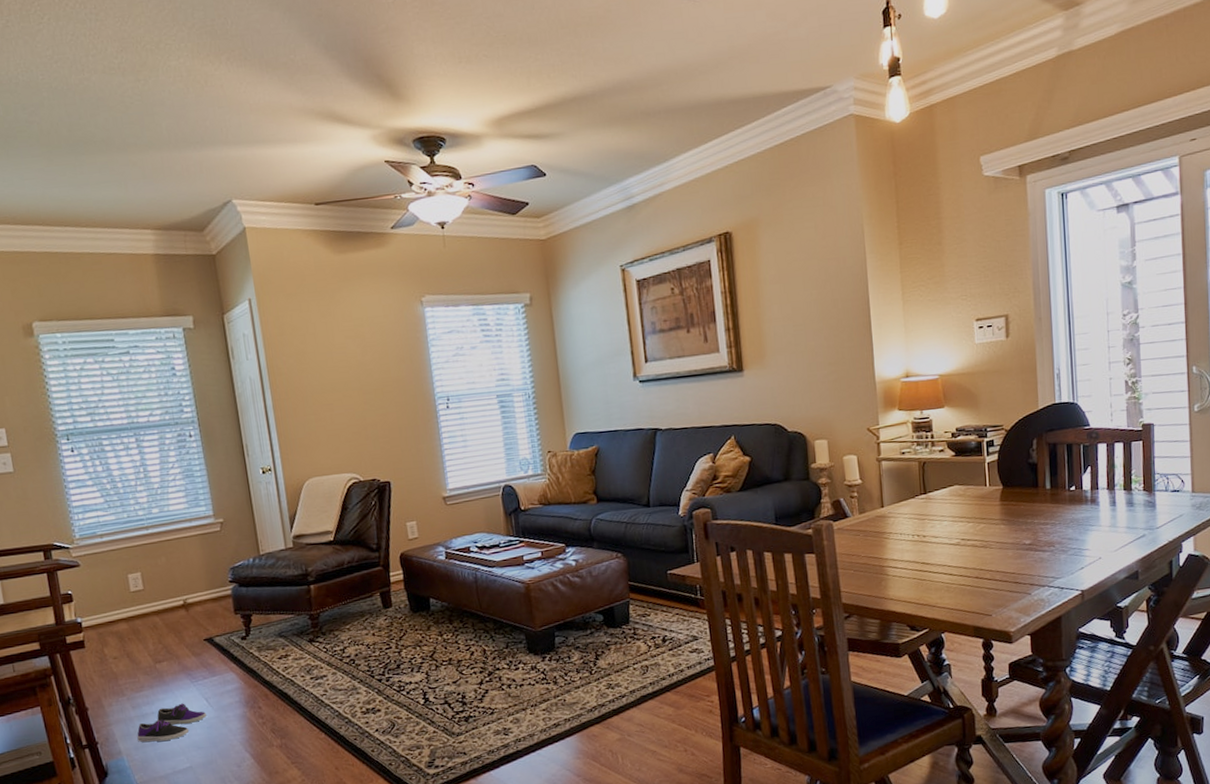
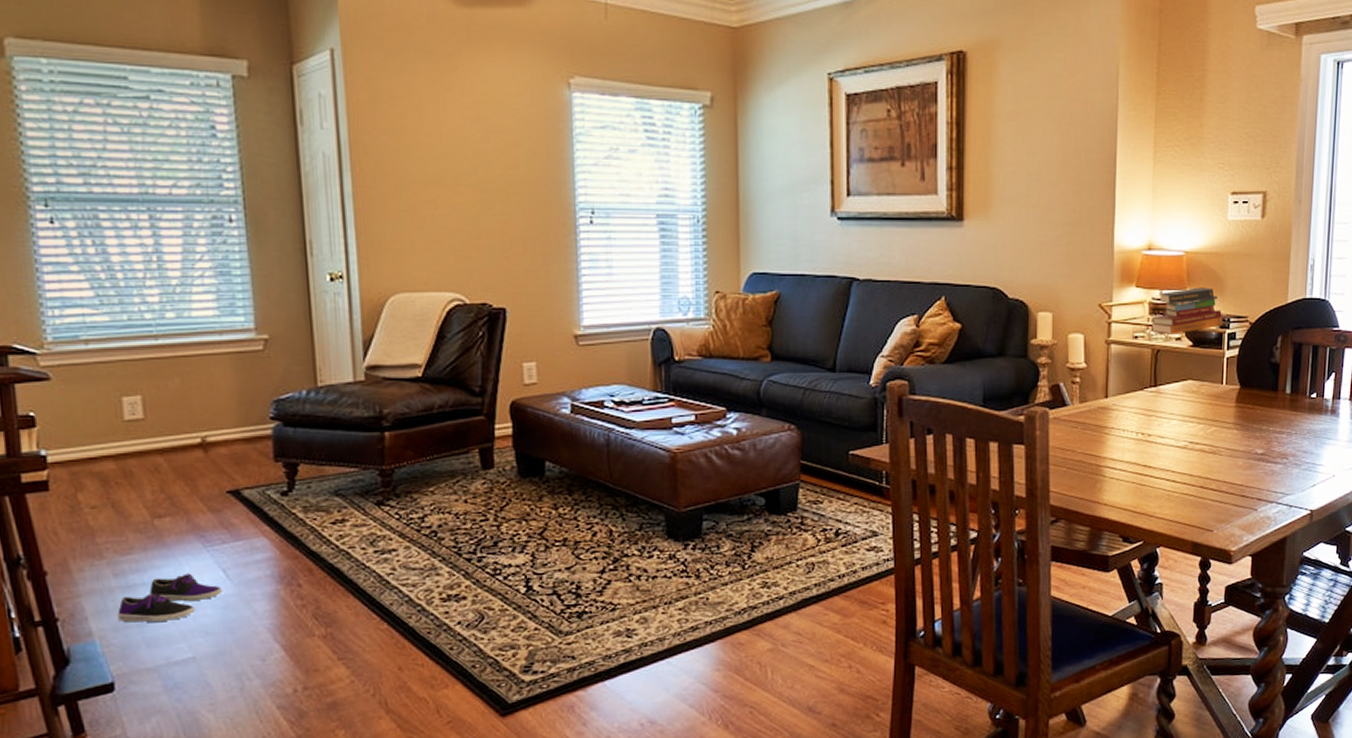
books: none [916,403,981,448] -> present [1152,287,1223,335]

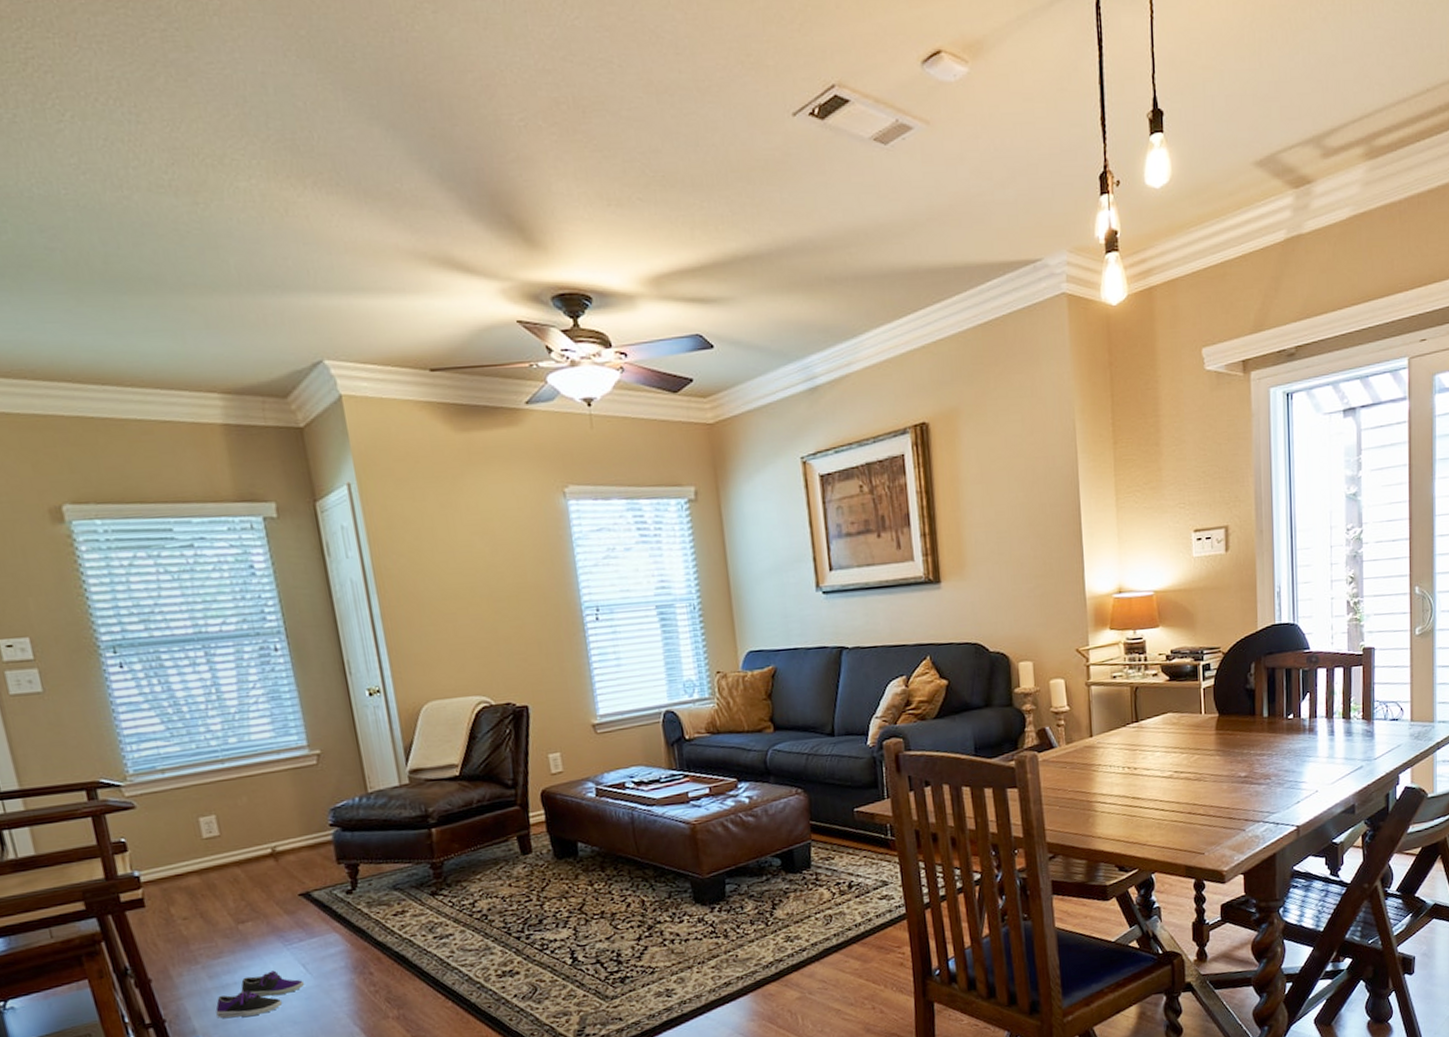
books: present [1152,287,1223,335] -> none [1128,623,1197,672]

